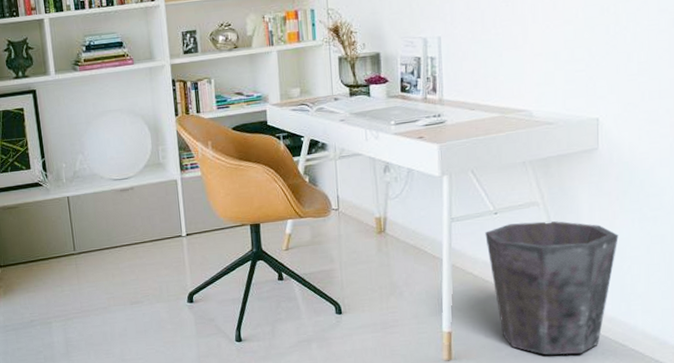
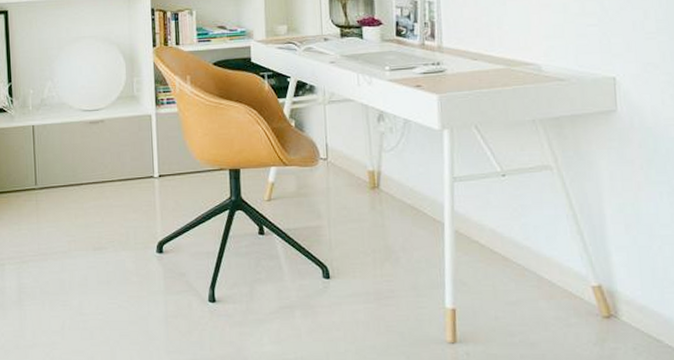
waste bin: present [485,221,619,355] -> none [492,188,645,347]

